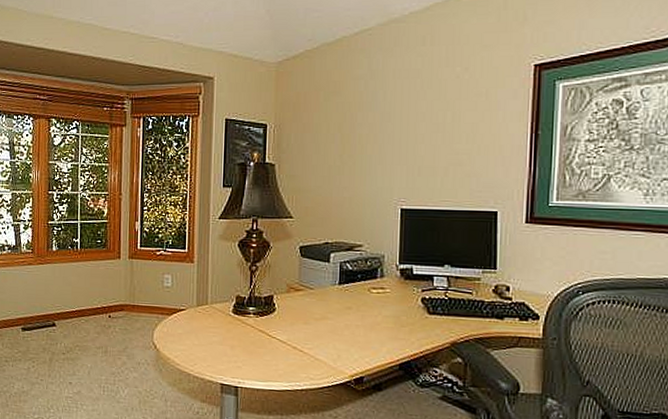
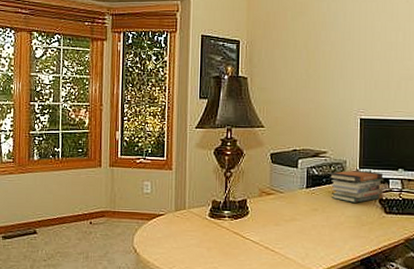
book stack: none [364,265,428,302] -> present [329,170,385,203]

